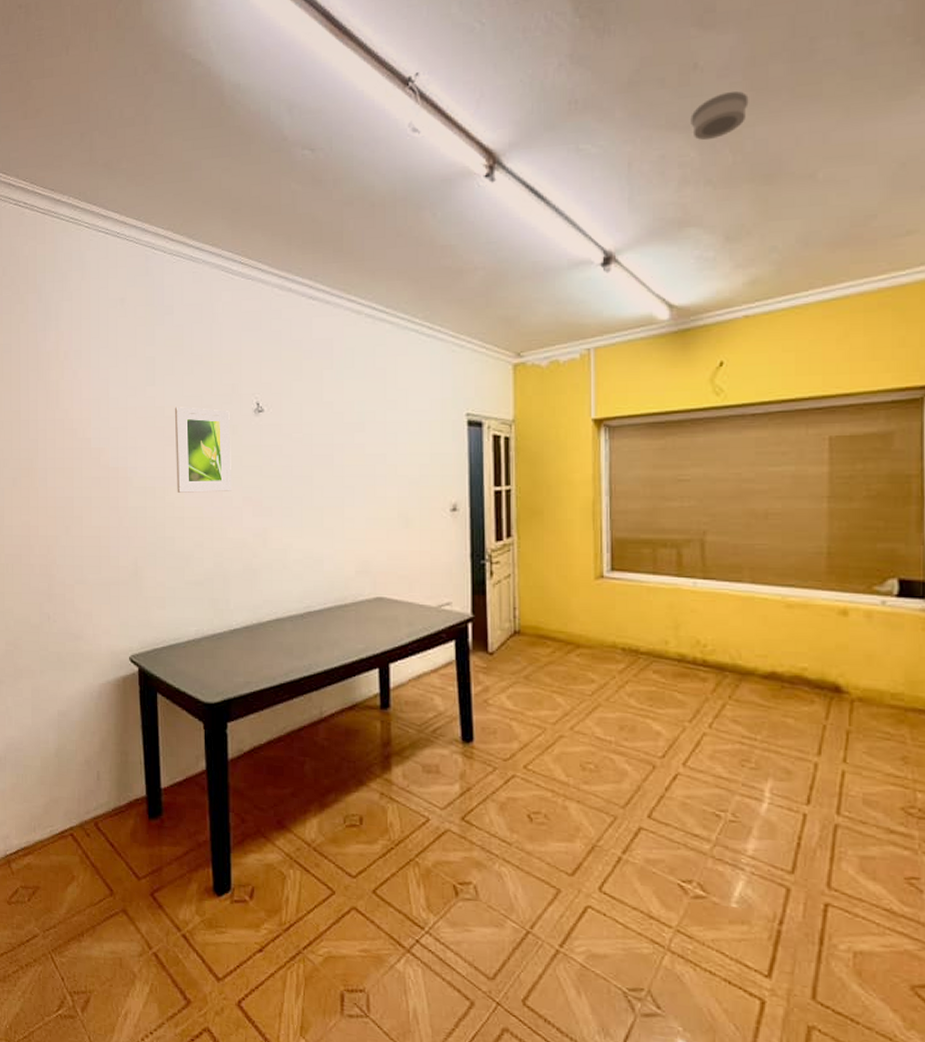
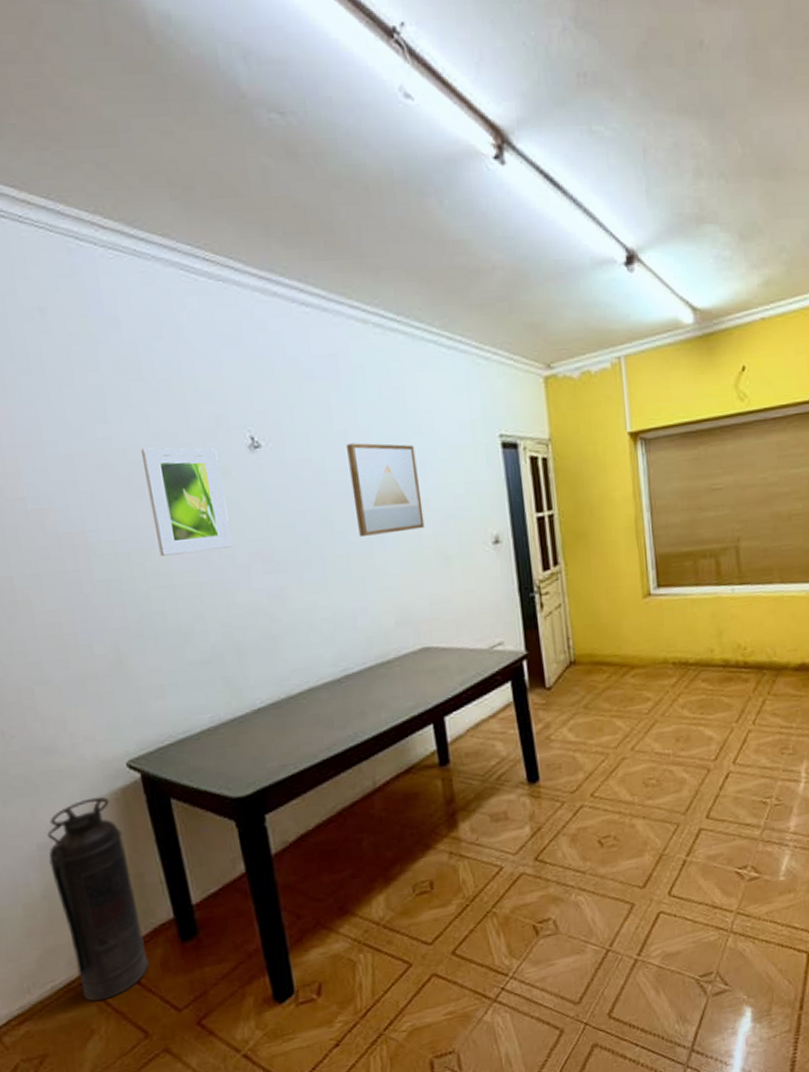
fire extinguisher: none [64,680,123,853] -> present [47,796,151,1002]
wall art: none [332,413,391,492] -> present [347,443,425,536]
smoke detector: present [690,91,749,141] -> none [700,76,753,129]

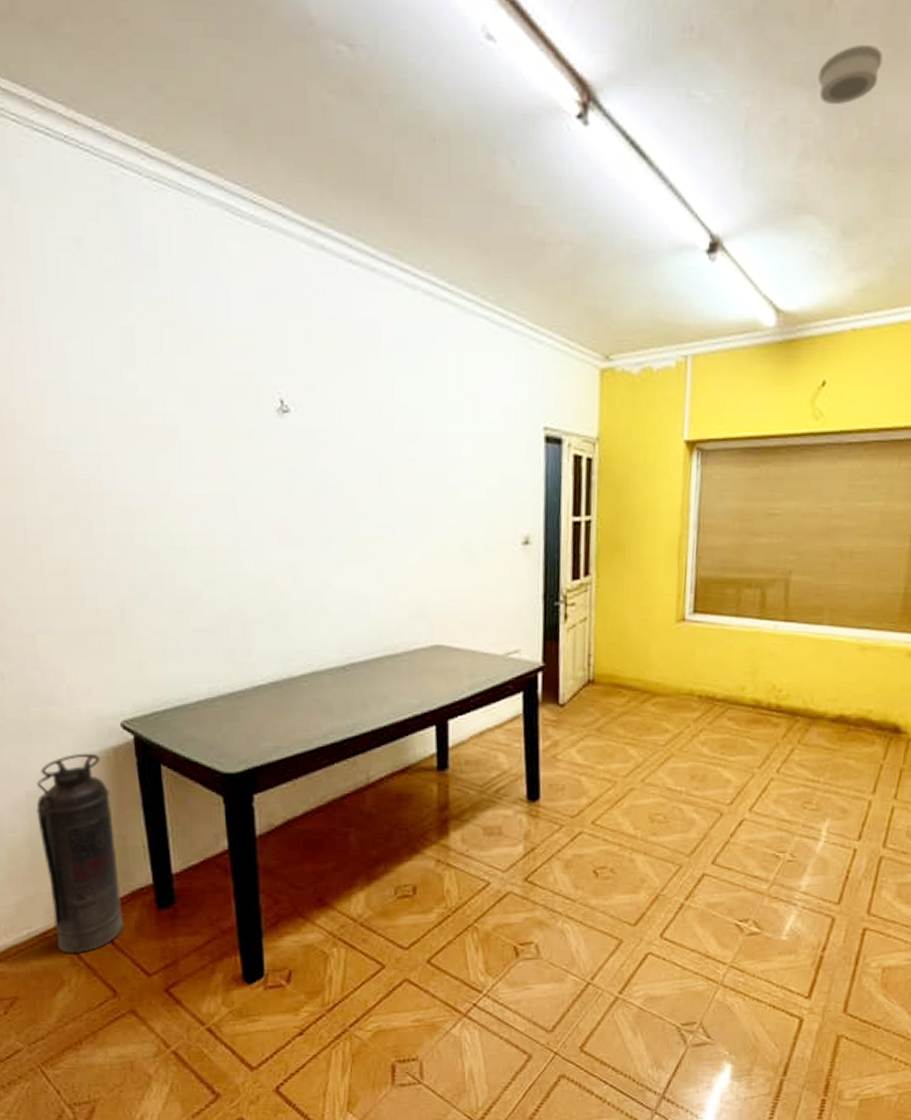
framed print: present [140,447,232,556] -> none [165,400,249,516]
wall art: present [347,443,425,536] -> none [380,419,452,520]
smoke detector: none [700,76,753,129] -> present [818,45,883,106]

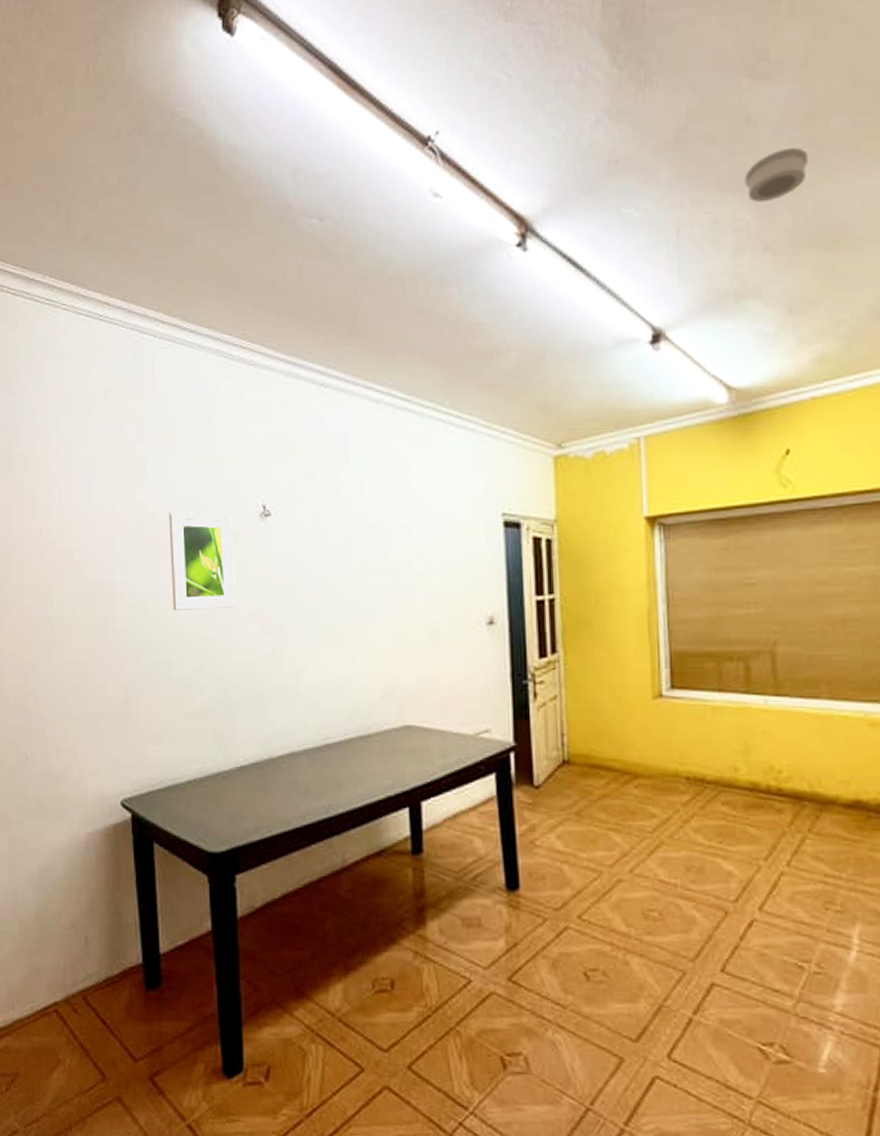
fire extinguisher: present [36,753,126,954] -> none [46,830,116,1033]
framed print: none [165,400,249,516] -> present [168,512,236,610]

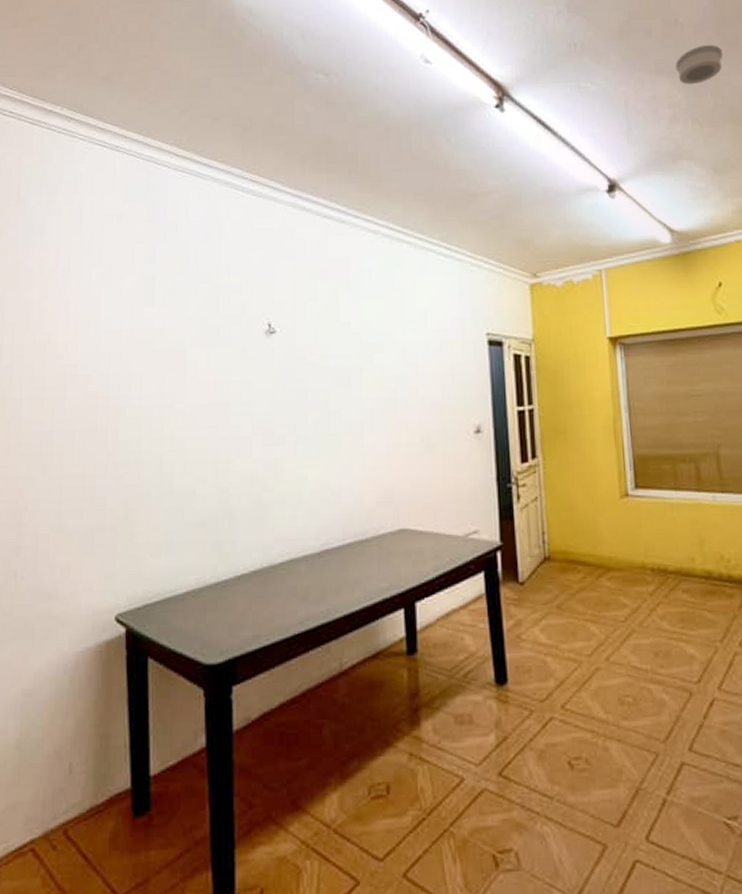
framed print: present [168,512,236,610] -> none [176,328,240,423]

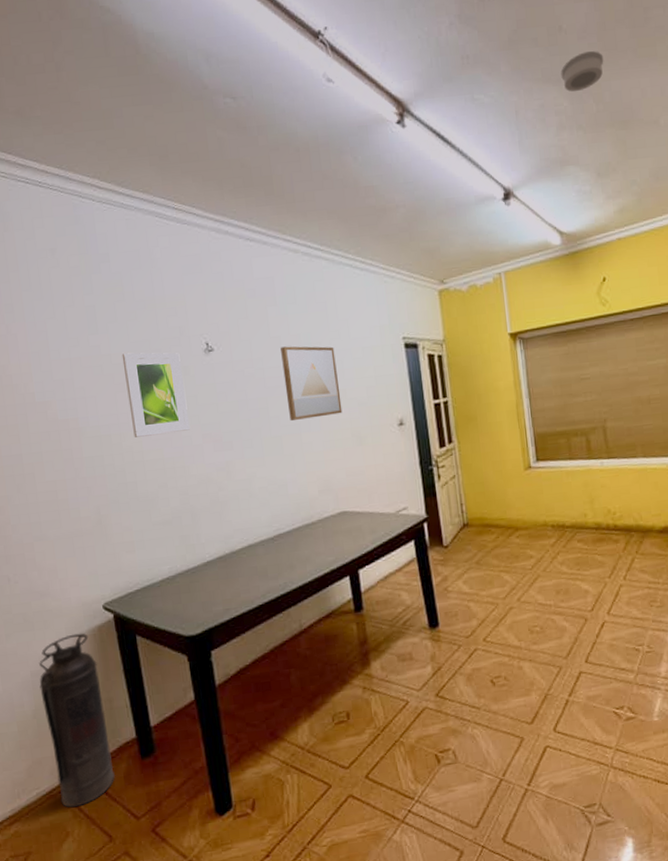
fire extinguisher: none [29,648,100,873] -> present [39,633,116,808]
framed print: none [176,328,240,423] -> present [122,352,190,438]
wall art: none [349,334,412,417] -> present [280,346,343,421]

